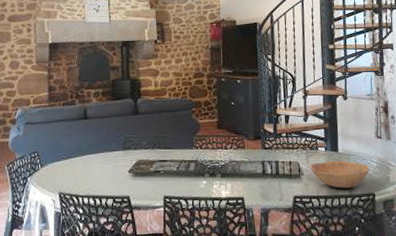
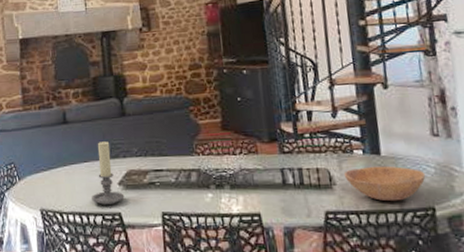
candle holder: none [105,135,133,190] -> present [92,141,125,205]

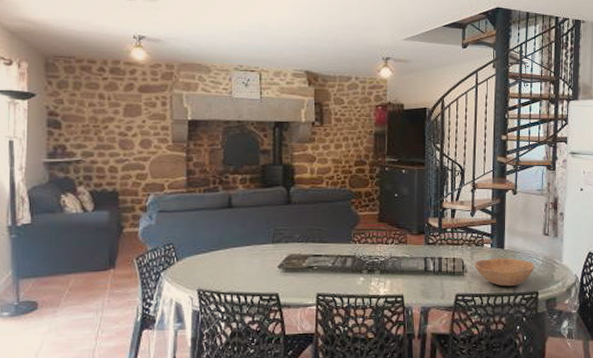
candle holder: present [92,141,125,205] -> none [251,227,283,286]

